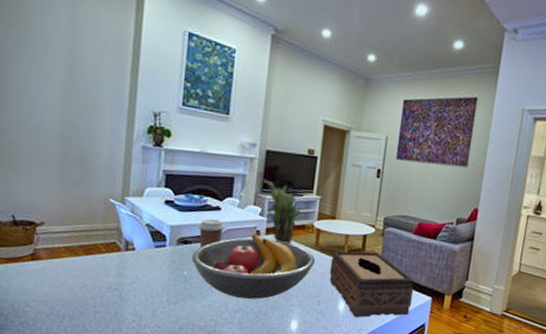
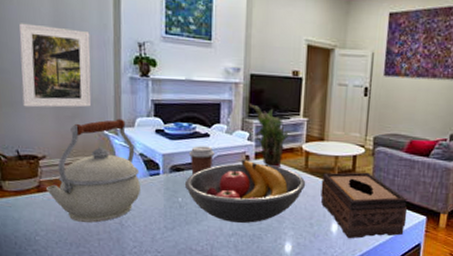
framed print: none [24,84,104,174] -> present [19,23,92,108]
kettle: none [42,187,145,295] -> present [46,118,140,223]

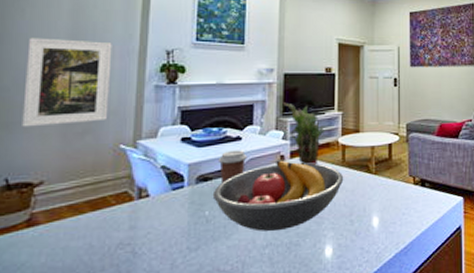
kettle: present [46,118,140,223] -> none [40,130,160,258]
tissue box: present [320,172,408,239] -> none [359,159,445,232]

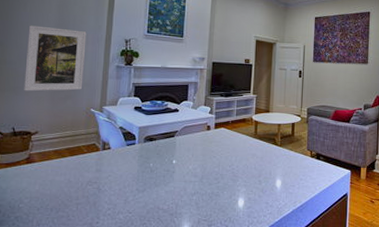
fruit bowl: present [212,160,344,231] -> none [156,129,256,183]
coffee cup: present [218,150,247,183] -> none [160,119,182,144]
potted plant: present [282,102,330,165] -> none [210,85,246,136]

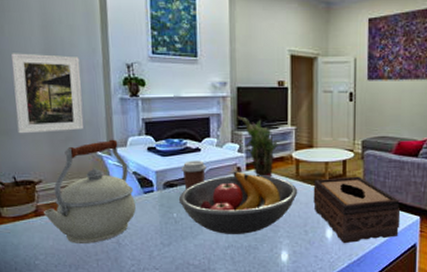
kettle: none [35,99,118,189] -> present [44,139,136,243]
fruit bowl: none [156,129,256,183] -> present [178,171,298,234]
coffee cup: none [160,119,182,144] -> present [180,161,207,190]
potted plant: none [210,85,246,136] -> present [237,116,284,178]
tissue box: none [267,136,336,193] -> present [313,176,401,244]

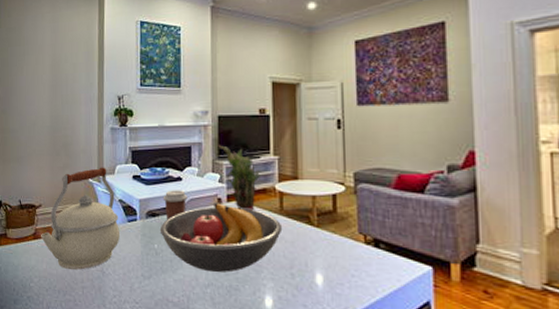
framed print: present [11,53,84,134] -> none [26,89,80,161]
tissue box: present [313,176,401,244] -> none [299,213,407,294]

